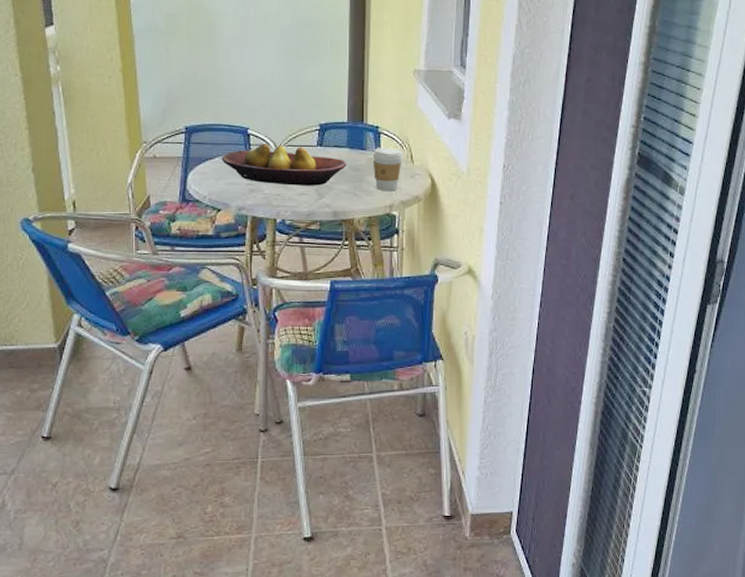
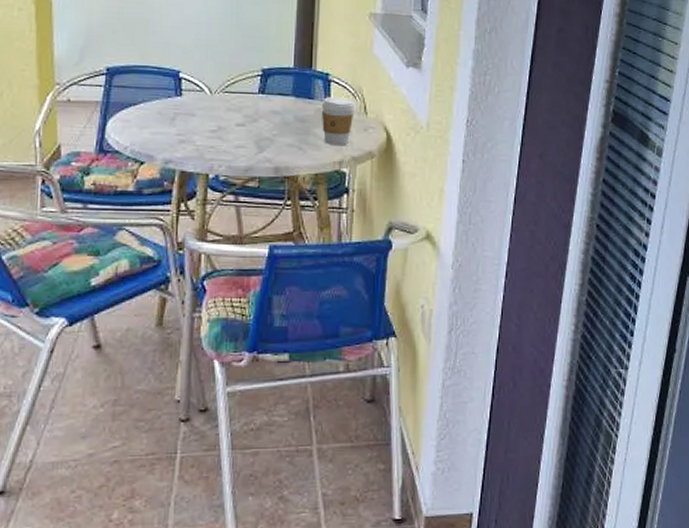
fruit bowl: present [221,144,347,186] -> none [147,89,292,138]

